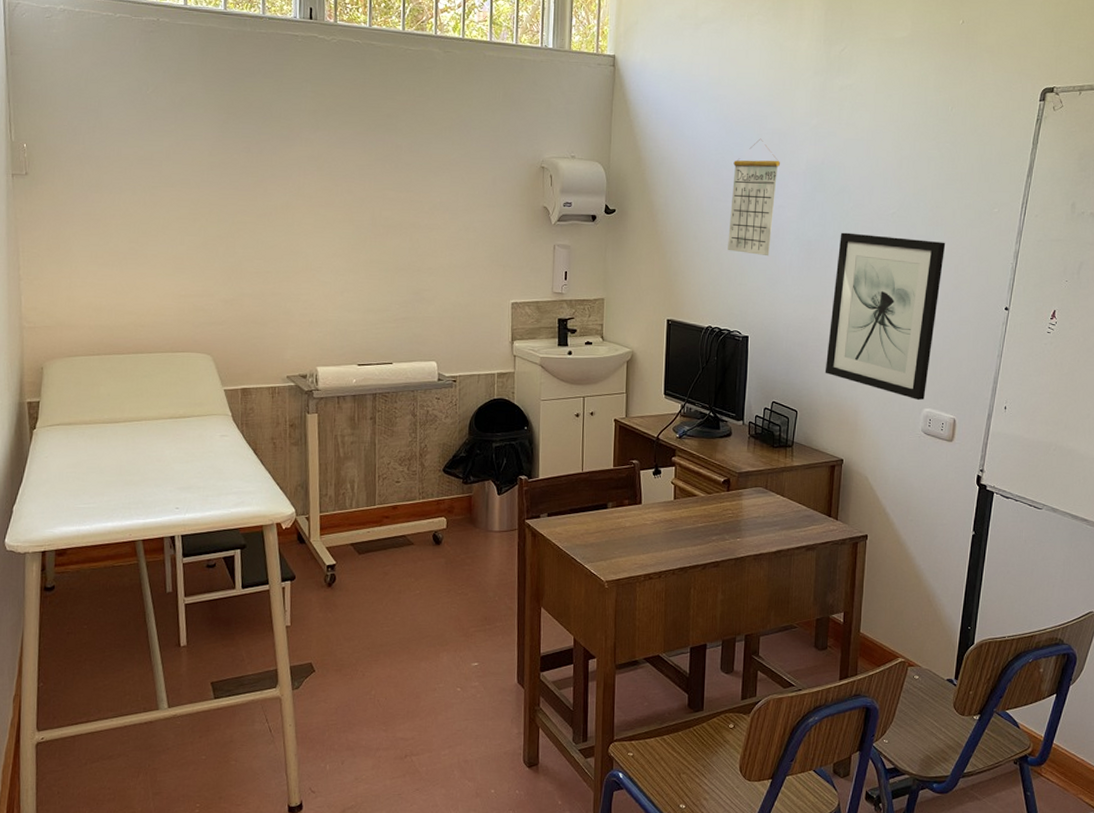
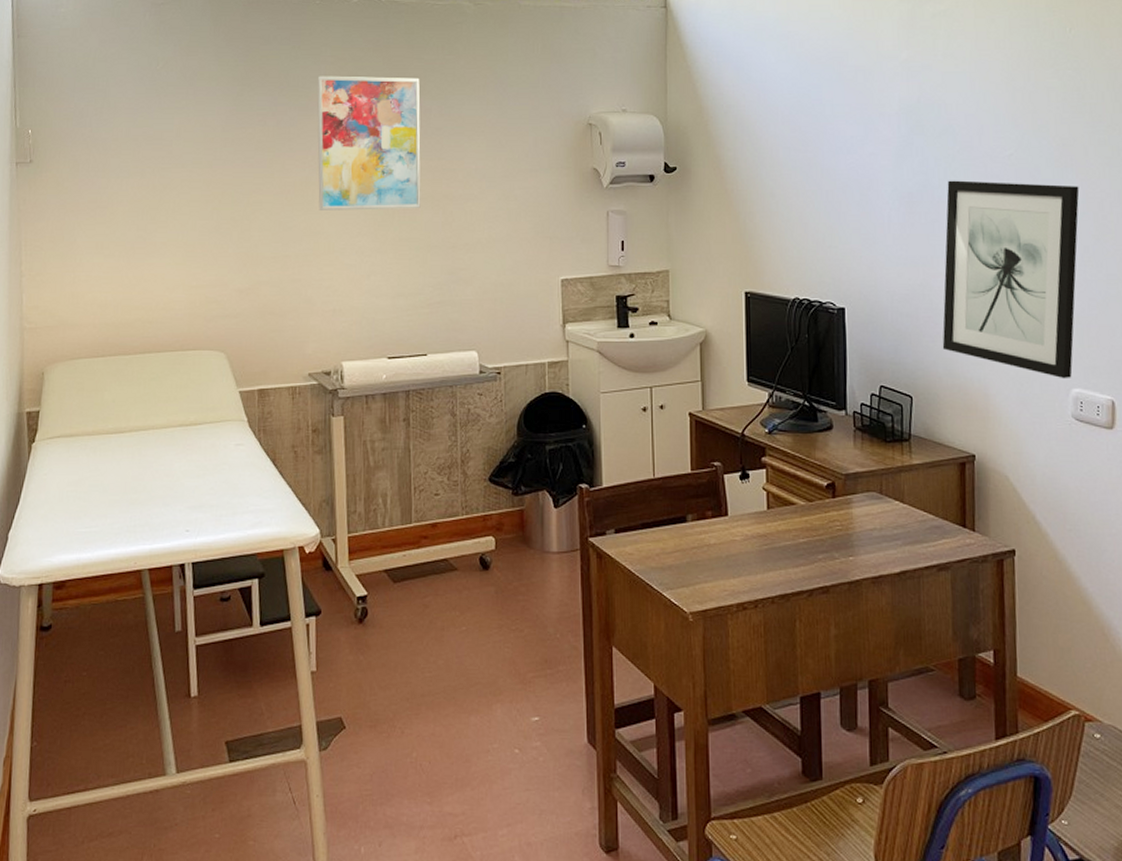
wall art: none [297,109,392,235] -> present [317,76,421,210]
calendar: present [728,138,780,257] -> none [811,77,867,213]

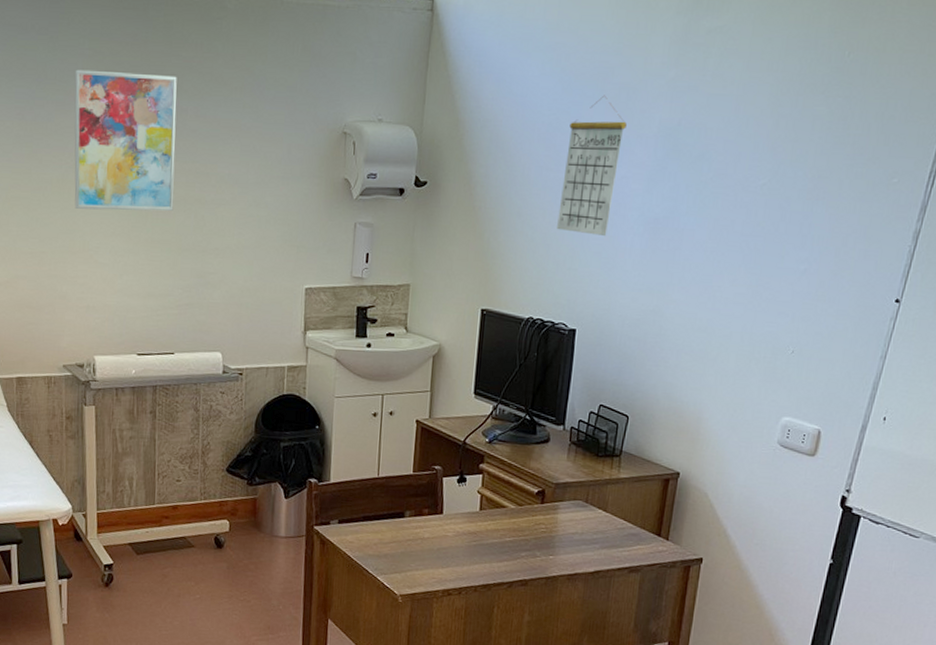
calendar: none [811,77,867,213] -> present [557,95,627,237]
wall art: present [942,180,1080,379] -> none [664,208,827,408]

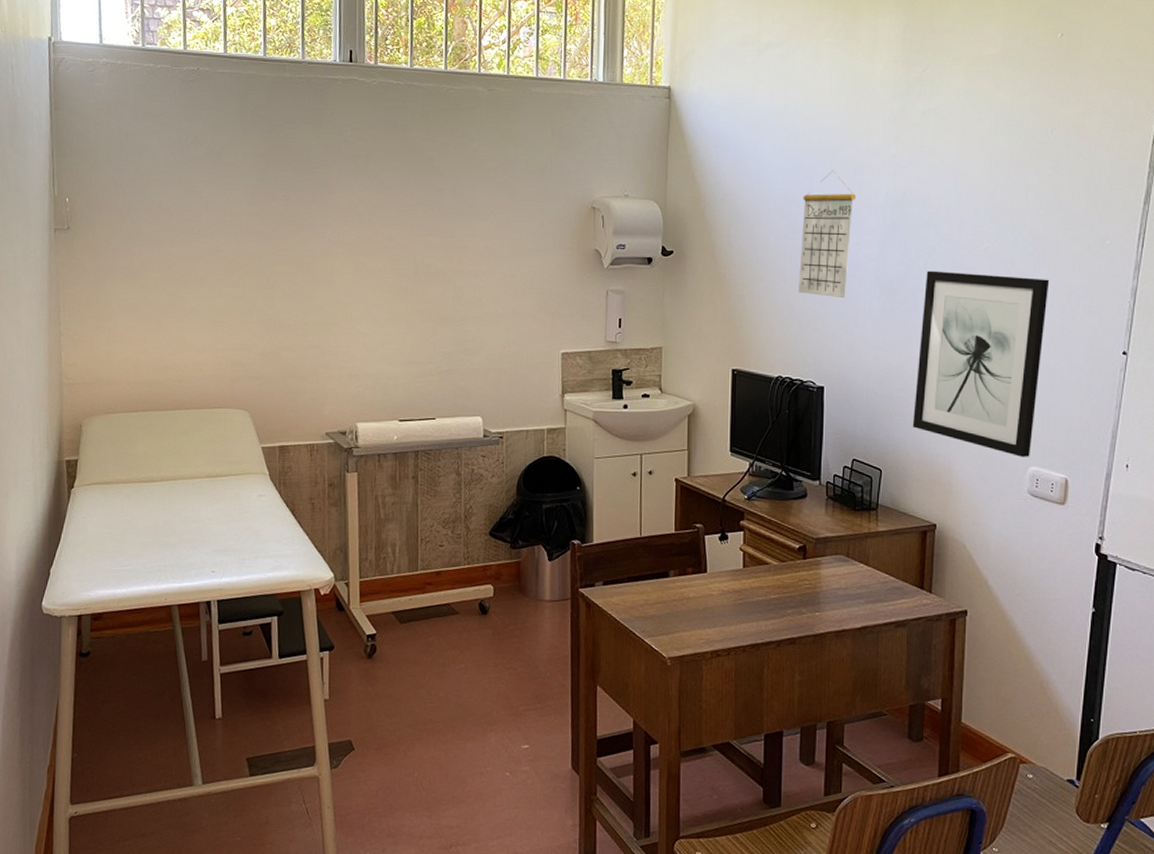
wall art: present [74,69,177,212] -> none [337,154,435,283]
wall art: none [664,208,827,408] -> present [912,270,1050,458]

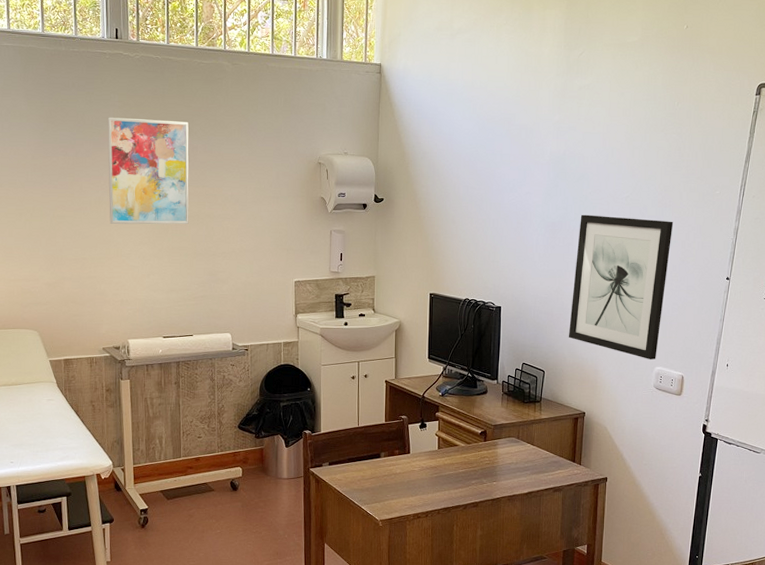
wall art: none [337,154,435,283] -> present [107,117,189,225]
calendar: present [798,170,855,299] -> none [482,134,527,237]

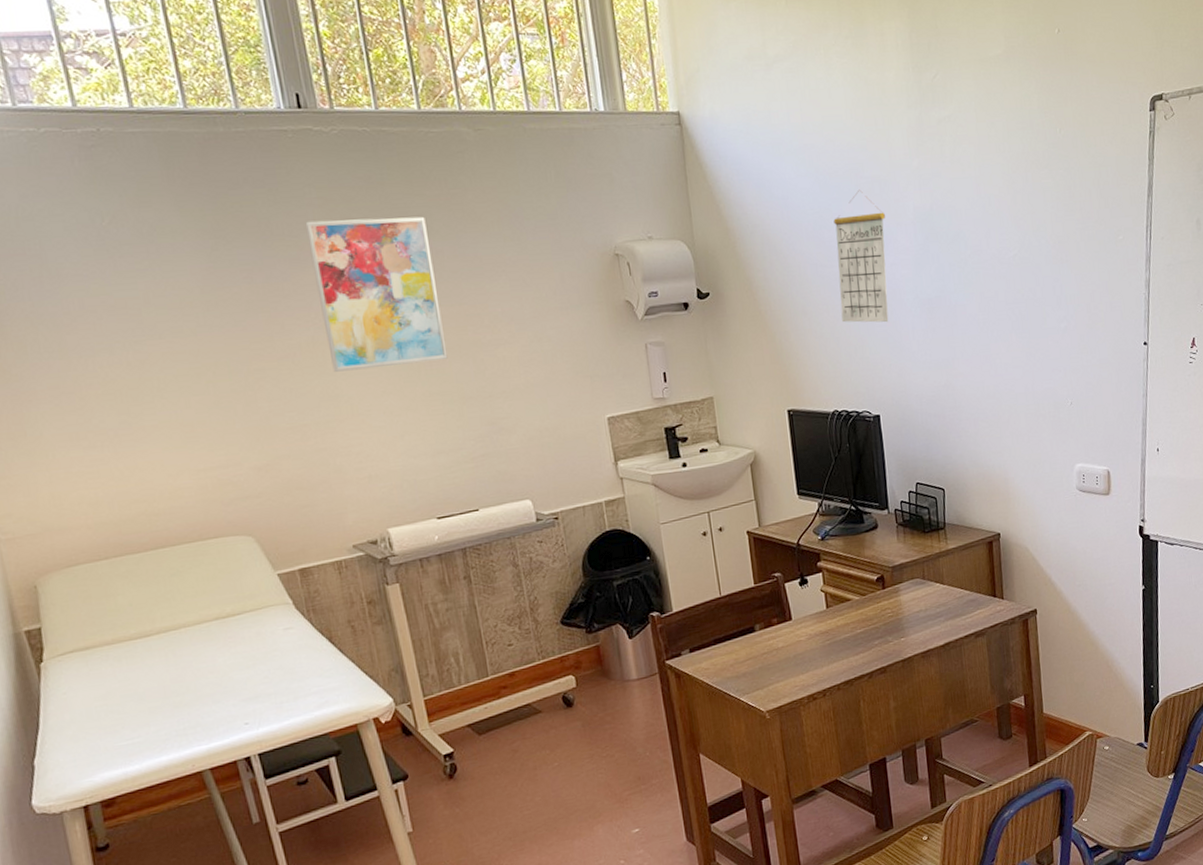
calendar: none [482,134,527,237] -> present [833,189,889,323]
wall art: present [568,214,674,360] -> none [961,280,1075,457]

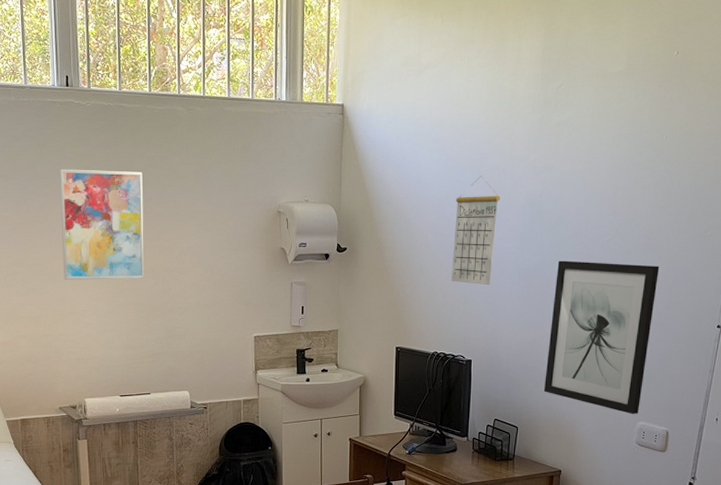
wall art: none [961,280,1075,457] -> present [543,260,660,415]

